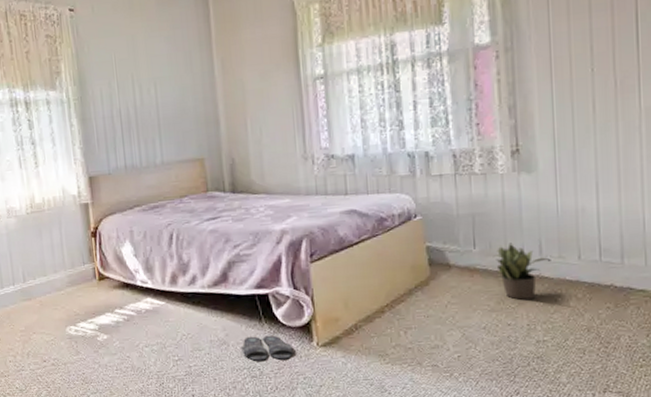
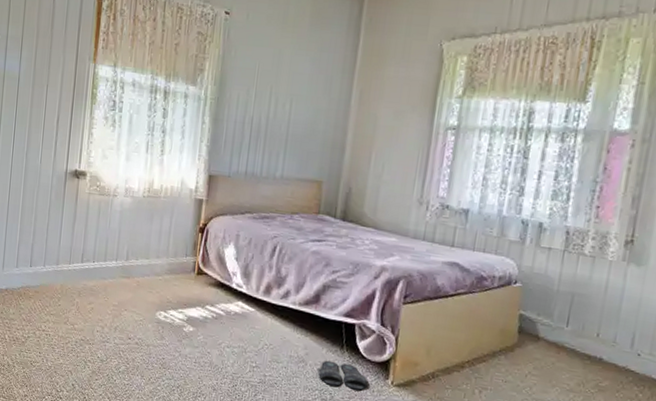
potted plant: present [493,242,548,301] -> none [583,329,638,389]

